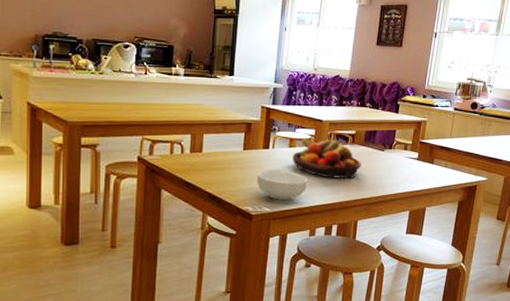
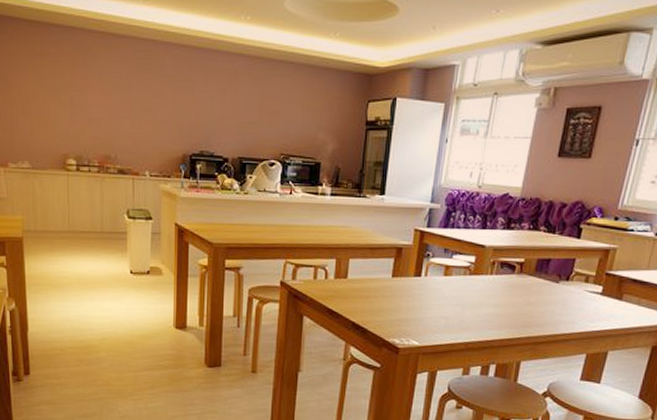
cereal bowl: present [257,169,308,200] -> none [406,299,464,334]
fruit bowl: present [292,137,362,178] -> none [447,264,531,313]

